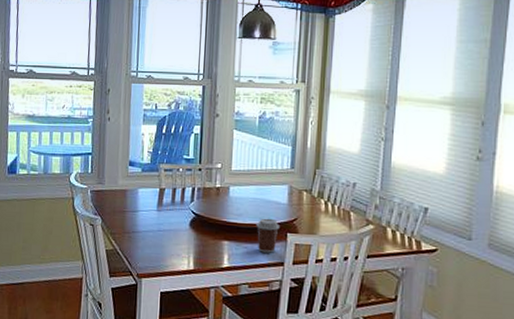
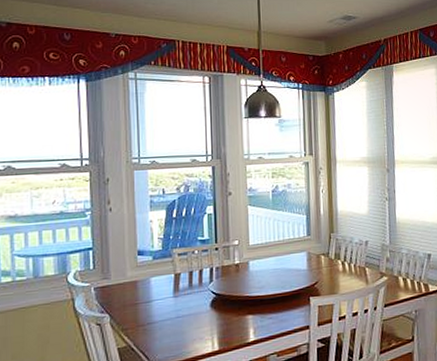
coffee cup: present [256,218,281,253] -> none [279,285,303,320]

